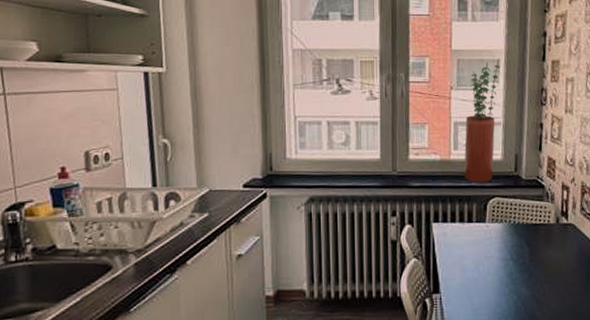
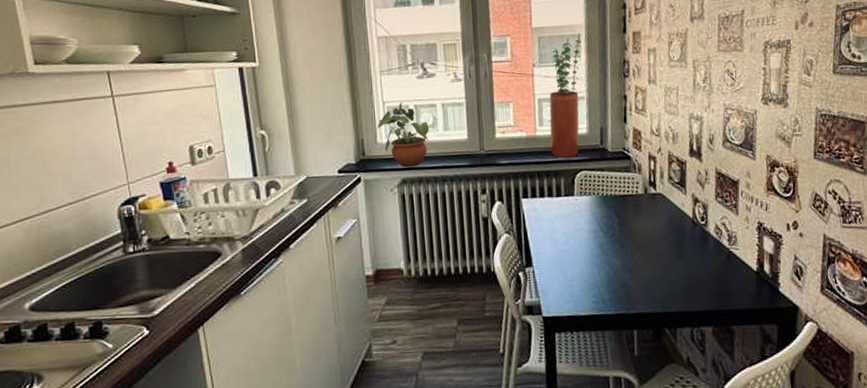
potted plant: none [287,117,342,186] -> present [377,102,430,168]

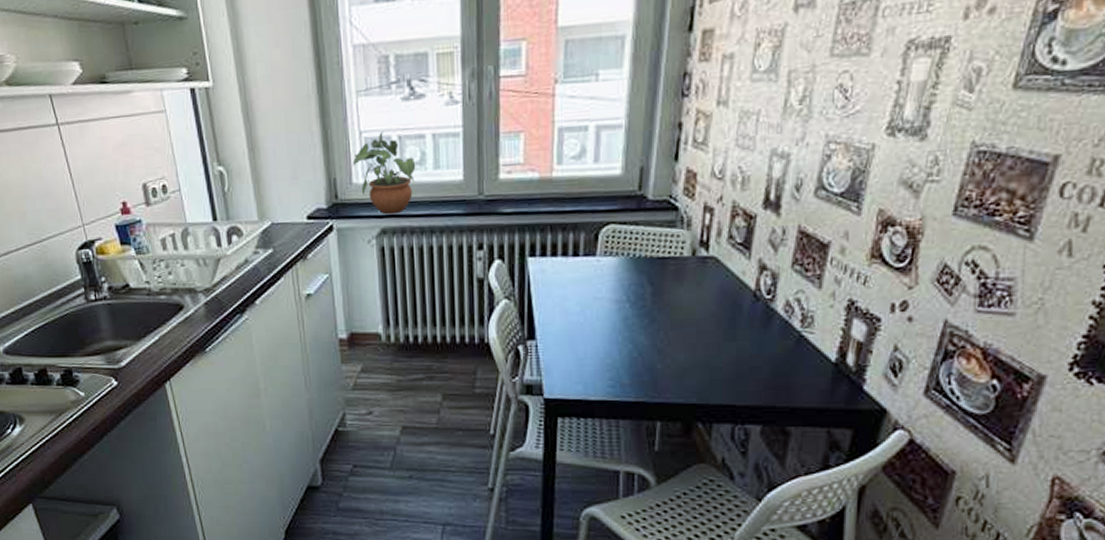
vase: present [549,33,581,159] -> none [570,33,626,208]

